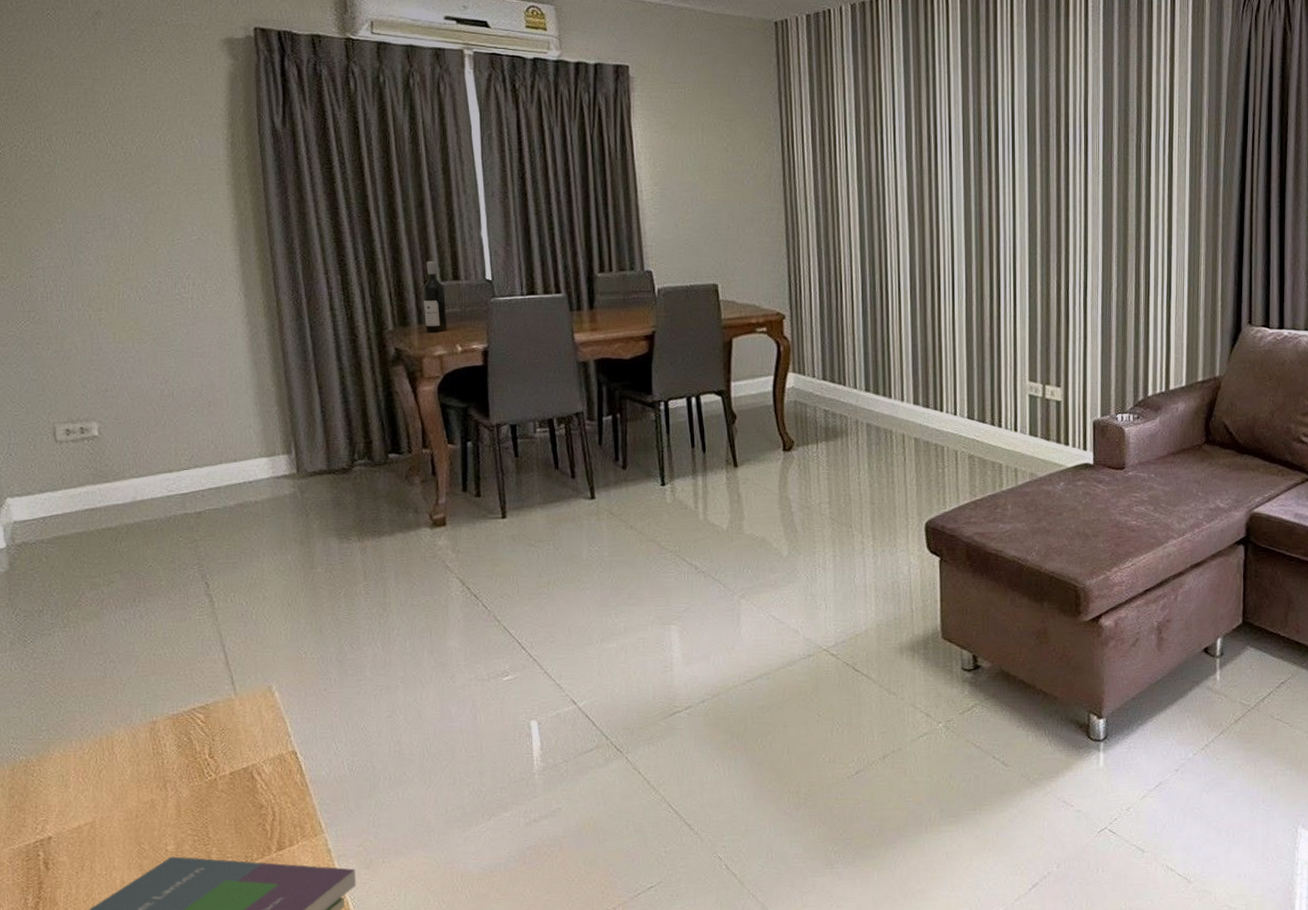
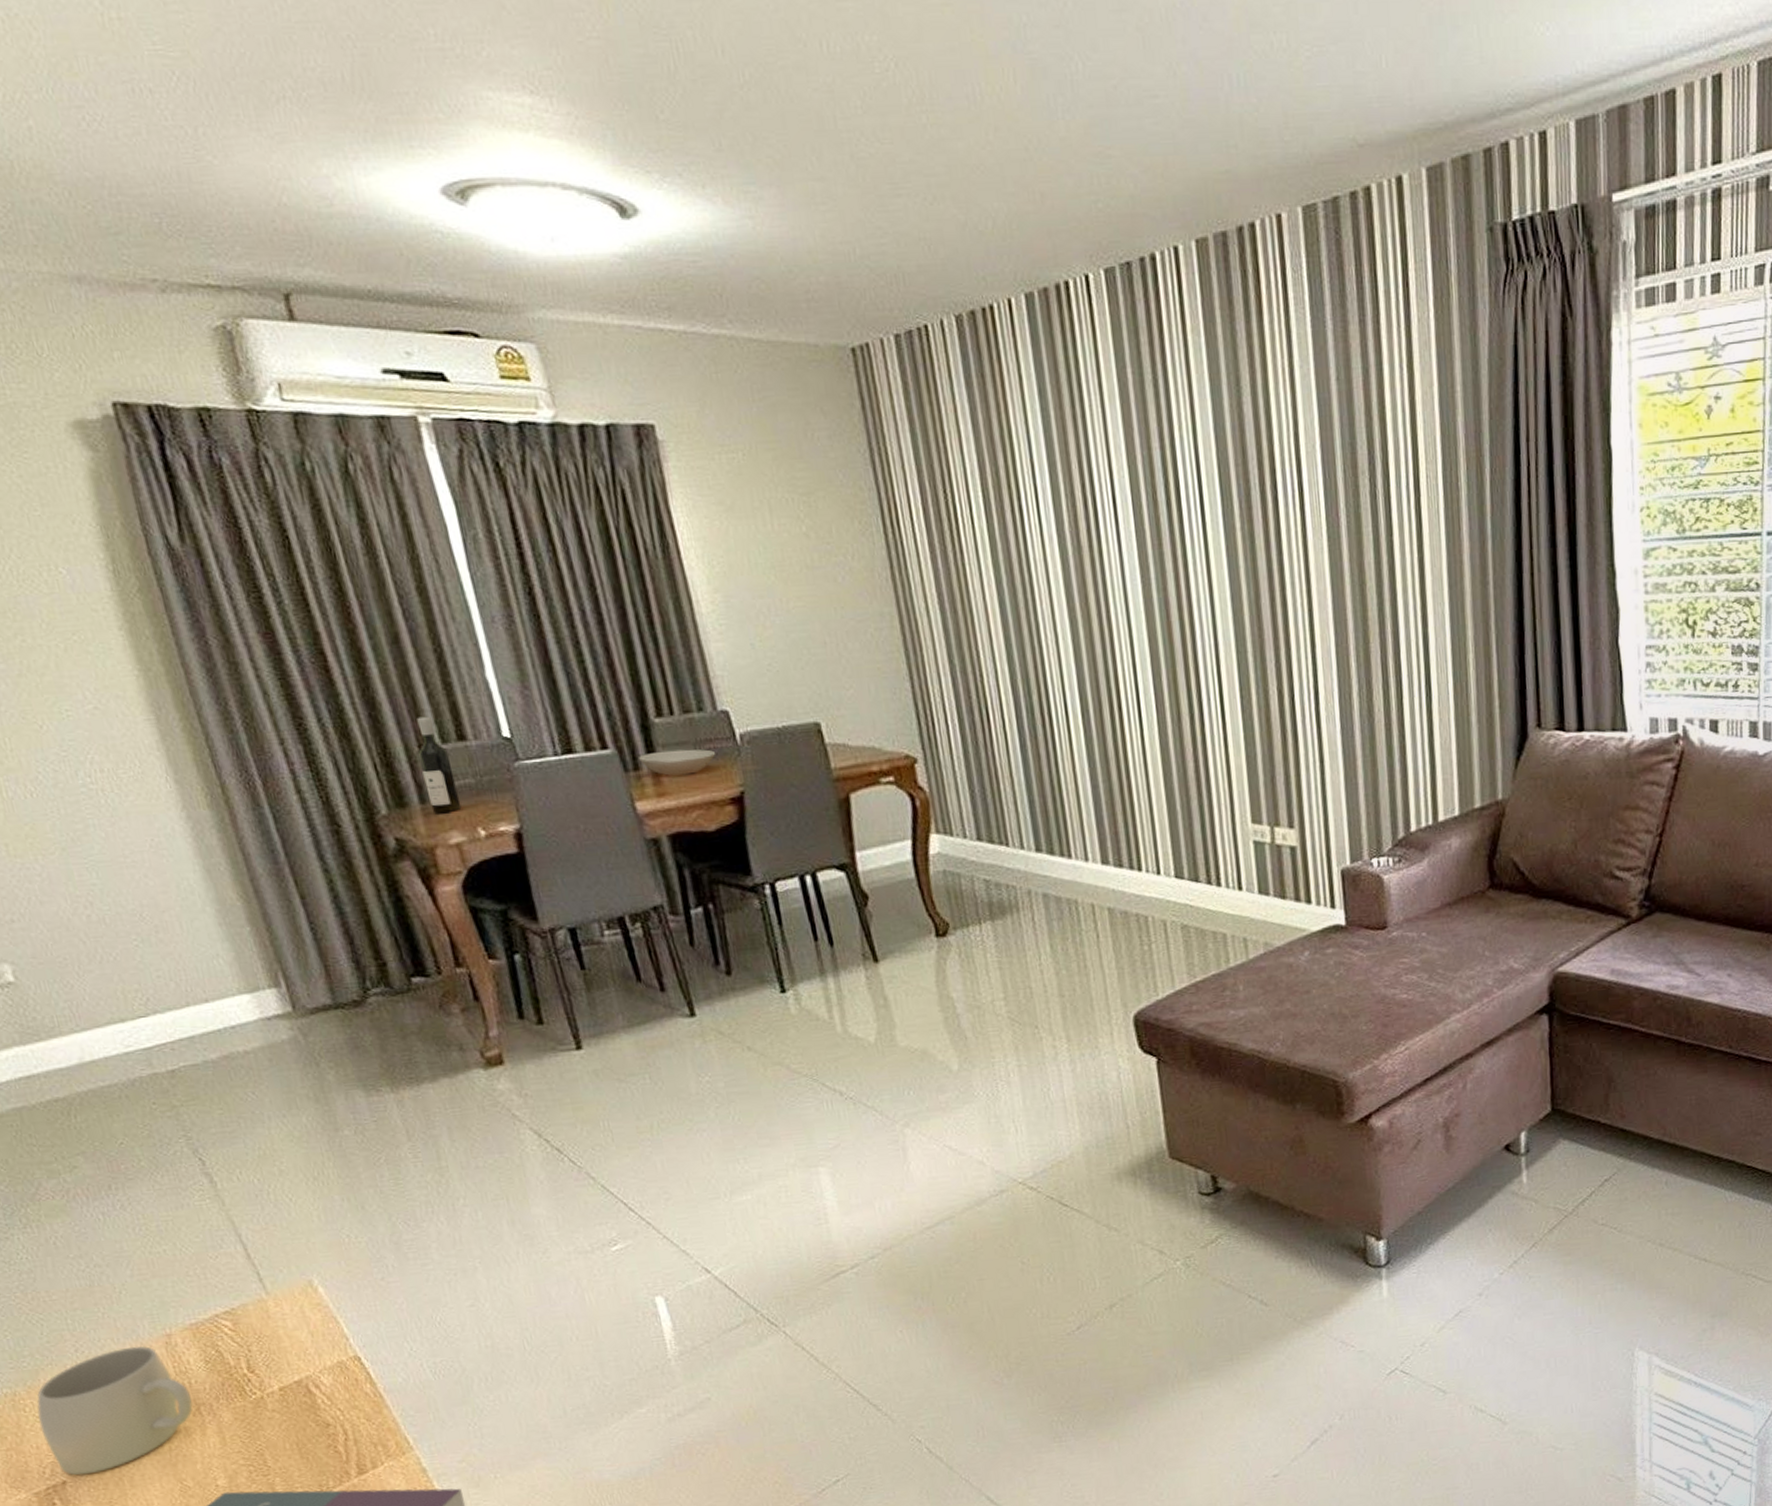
mug: none [41,729,161,833] -> present [37,1345,193,1476]
bowl: none [582,297,639,316] -> present [639,749,716,776]

